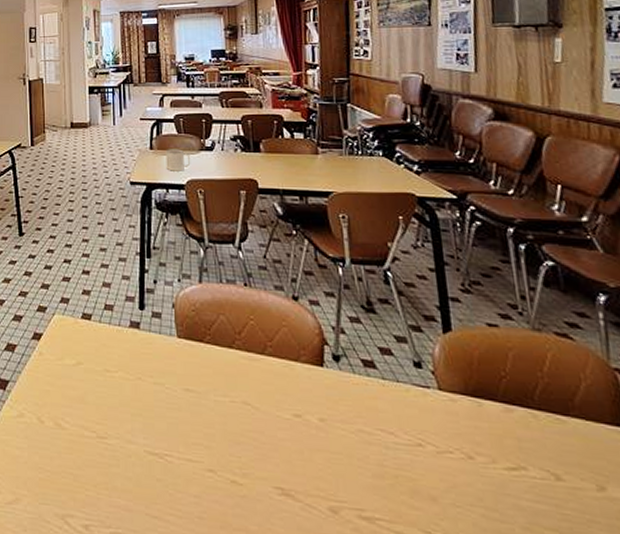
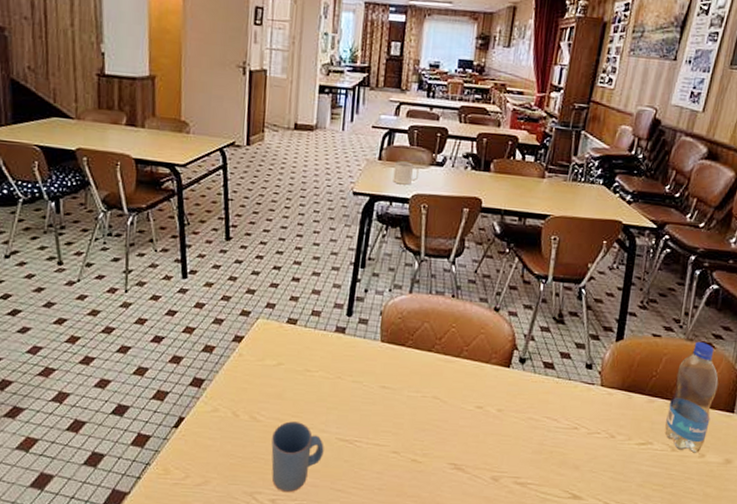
mug: none [79,429,134,518] -> present [271,421,324,493]
bottle: none [532,331,600,485] -> present [664,341,719,453]

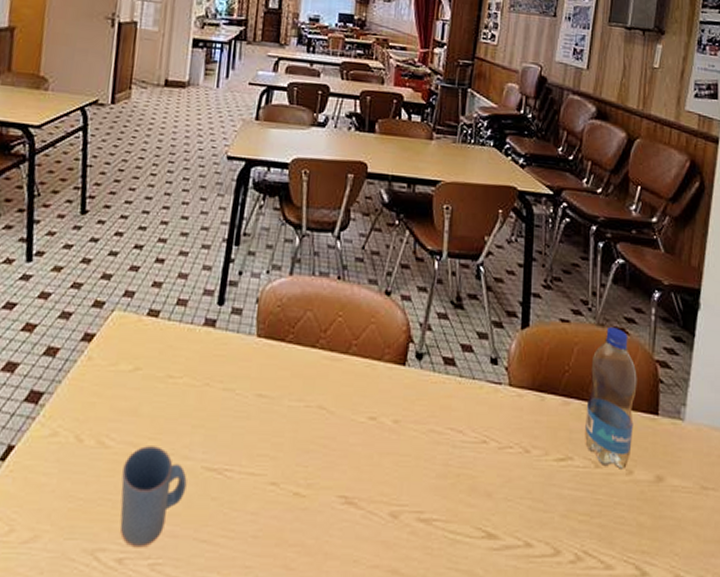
mug: present [393,161,420,185] -> none [271,121,300,148]

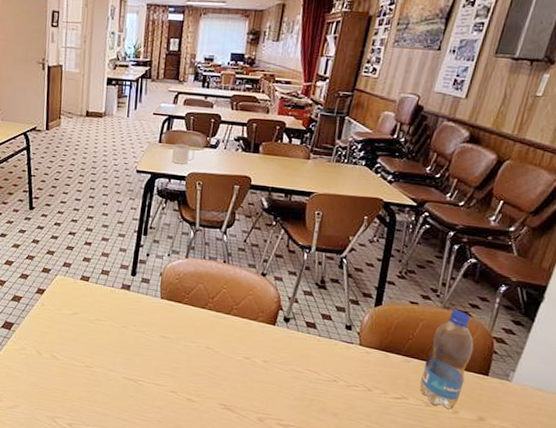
mug: present [119,446,187,548] -> none [68,361,113,419]
mug: none [271,121,300,148] -> present [171,143,195,165]

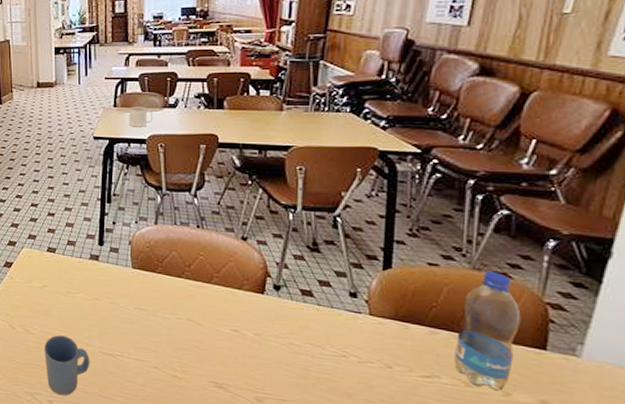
mug: none [68,361,113,419] -> present [44,335,90,396]

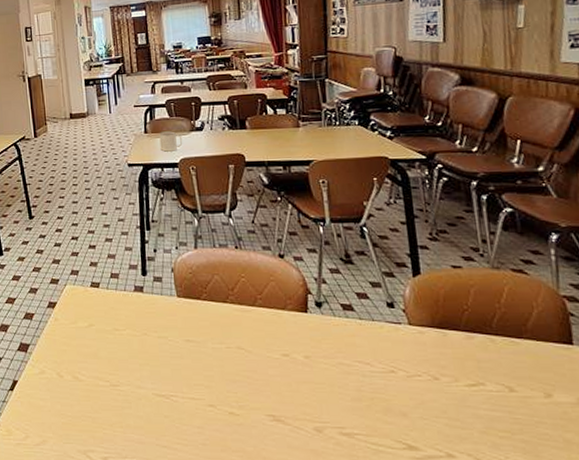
mug: present [44,335,90,396] -> none [95,379,144,450]
bottle: present [454,270,521,391] -> none [490,268,548,393]

